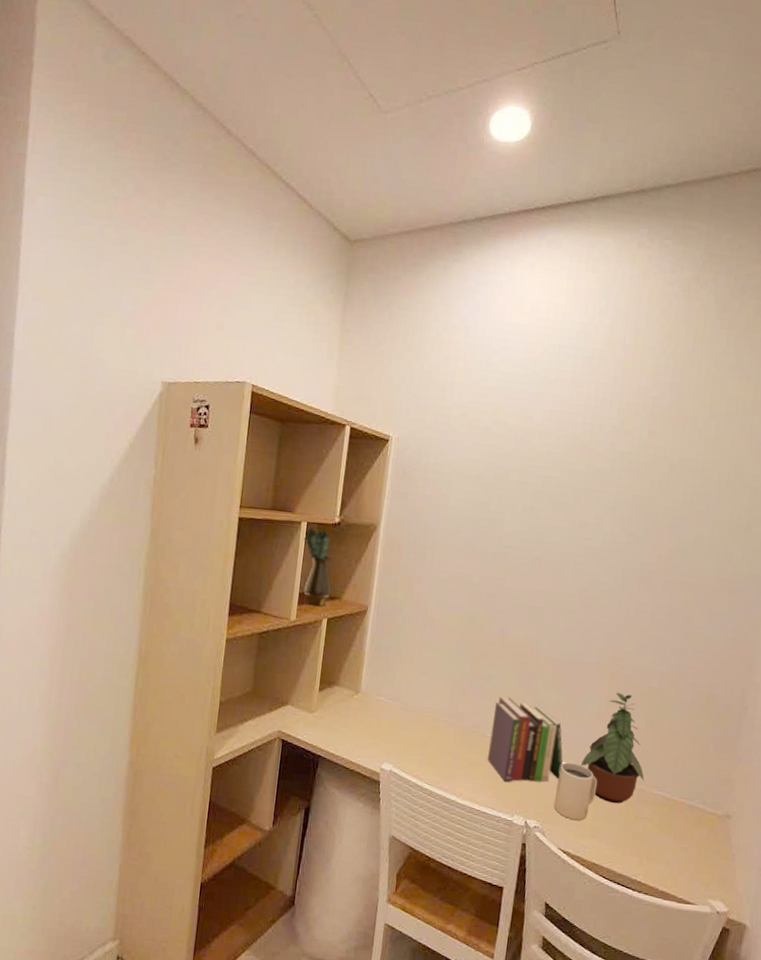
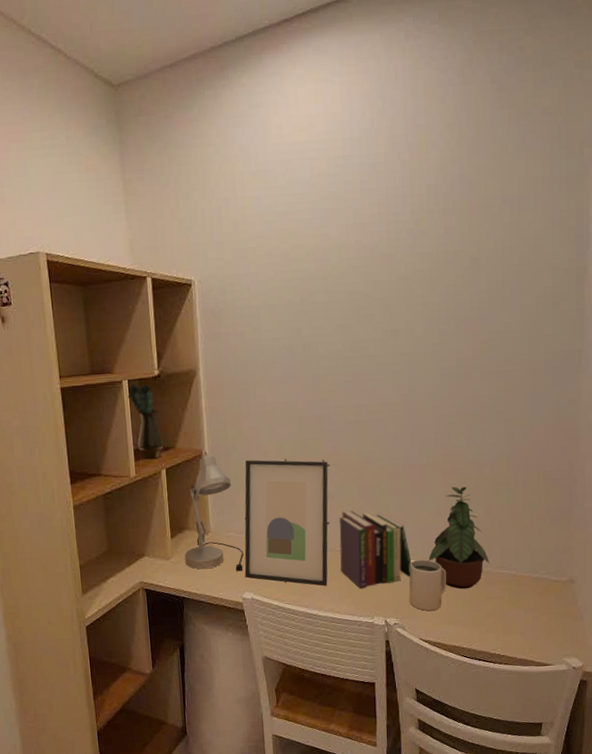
desk lamp: none [328,608,392,740] -> present [185,451,244,572]
picture frame: none [387,625,495,772] -> present [244,459,330,586]

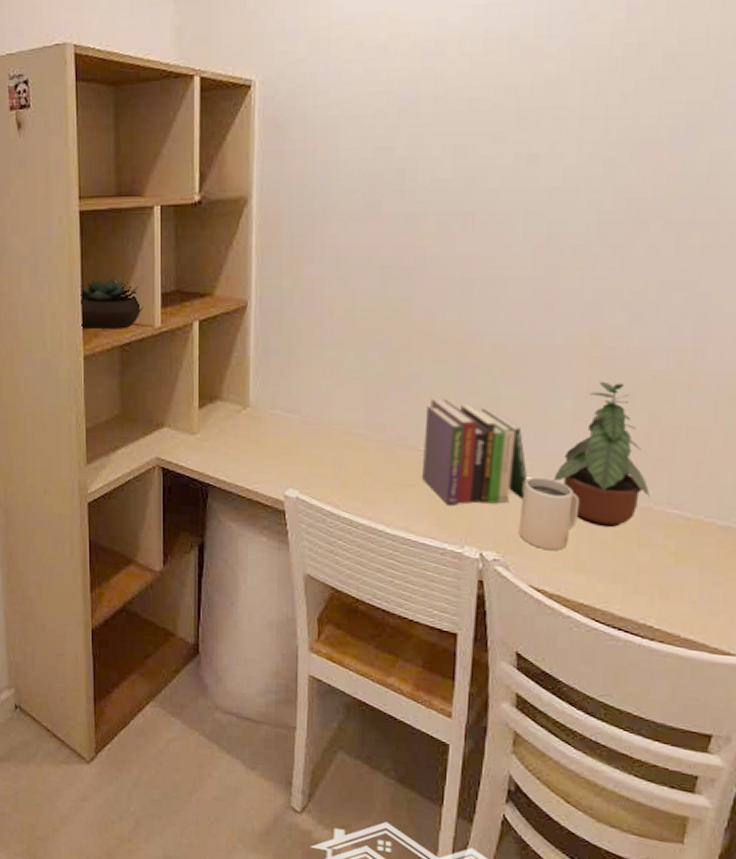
succulent plant: none [65,441,119,484] -> present [79,279,142,329]
vase: present [128,382,165,459] -> none [159,208,200,306]
desk lamp: present [185,451,244,572] -> none [214,303,290,461]
picture frame: present [244,459,330,586] -> none [290,319,420,495]

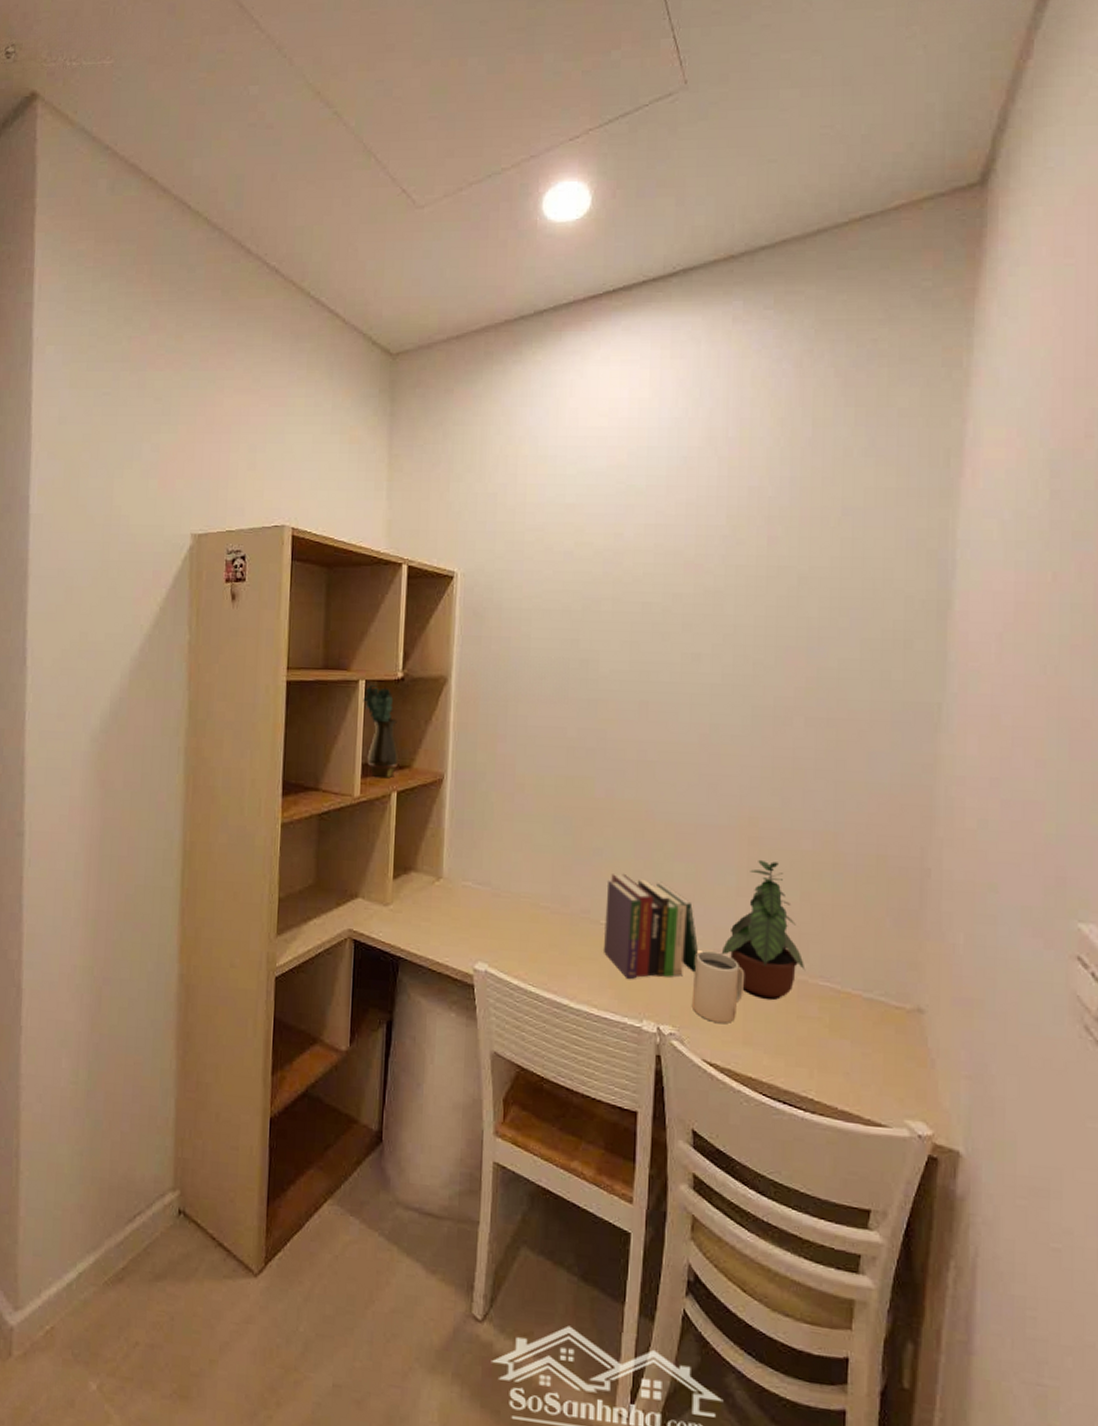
succulent plant: present [79,279,142,329] -> none [281,748,342,798]
vase: none [159,208,200,306] -> present [363,683,400,777]

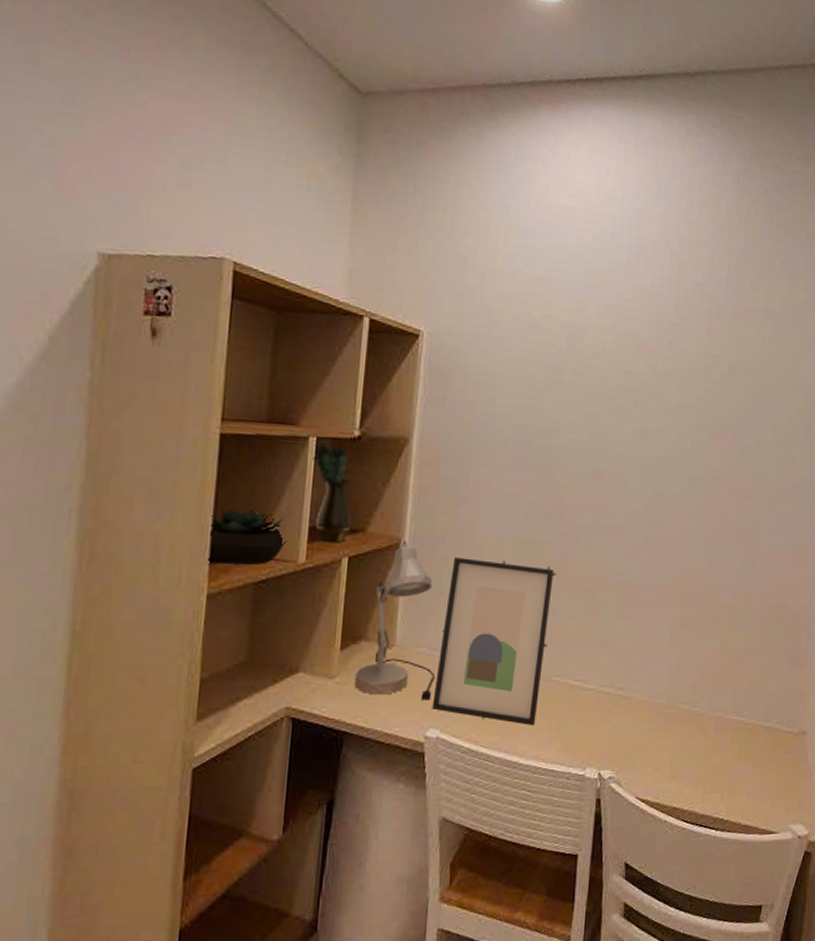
succulent plant: none [281,748,342,798] -> present [208,509,285,565]
desk lamp: none [407,776,481,934] -> present [354,540,435,701]
picture frame: none [479,793,601,969] -> present [432,557,556,726]
books: present [604,873,699,979] -> none [553,631,637,730]
mug: present [691,951,745,1023] -> none [628,698,674,762]
potted plant: present [721,859,806,1001] -> none [655,613,722,737]

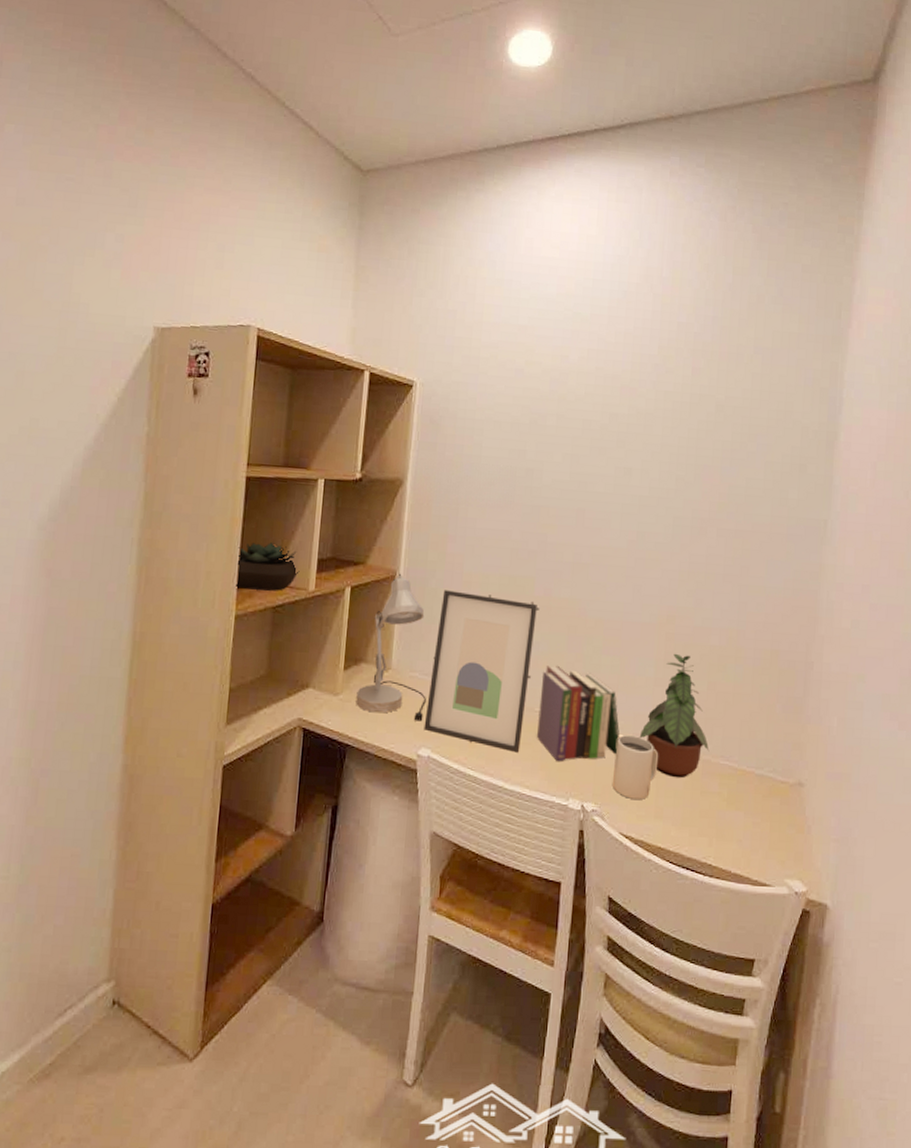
vase: present [313,440,353,542] -> none [321,482,355,573]
books: none [553,631,637,730] -> present [537,665,620,761]
mug: none [628,698,674,762] -> present [612,735,659,800]
potted plant: none [655,613,722,737] -> present [639,653,710,779]

